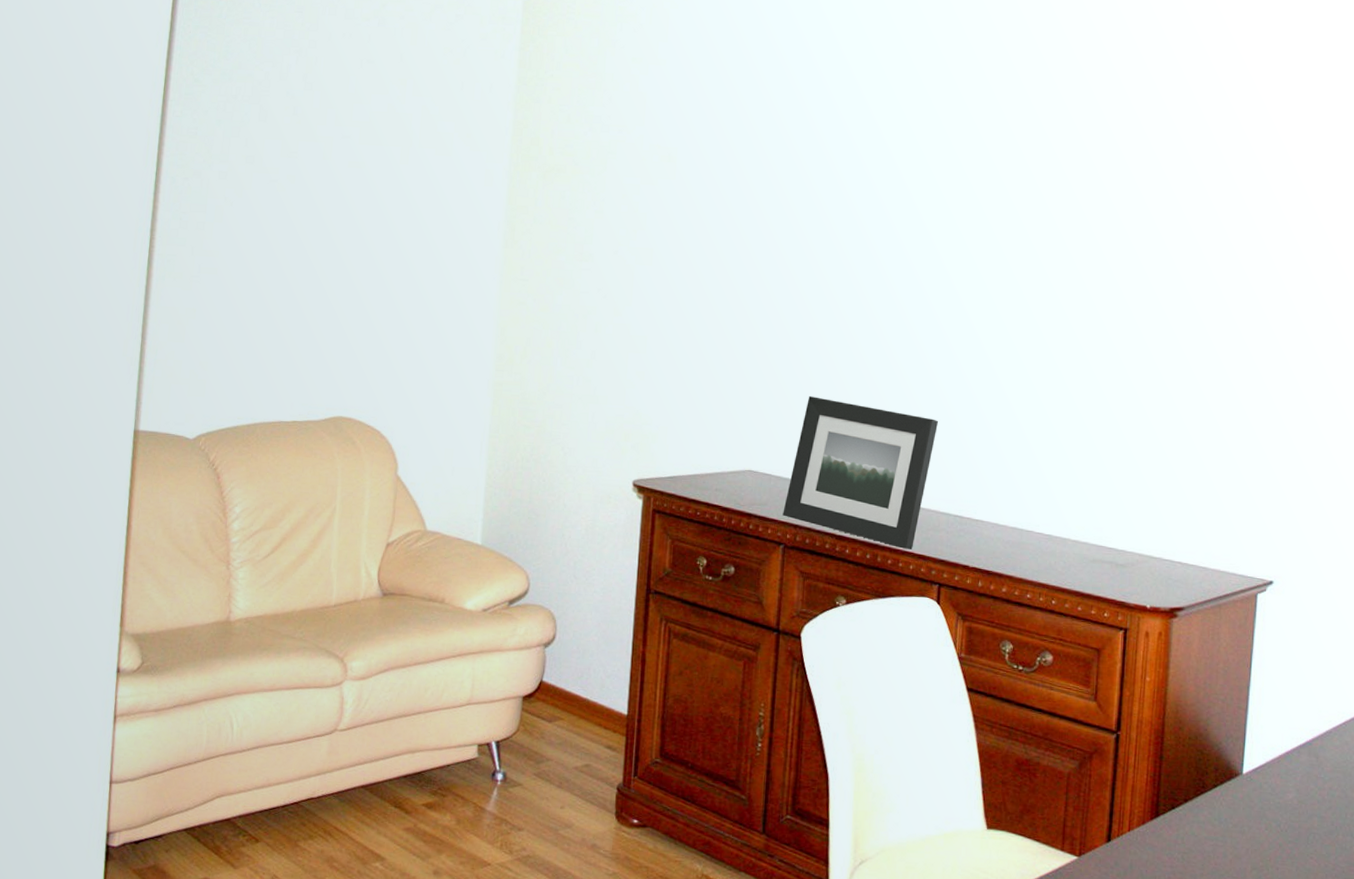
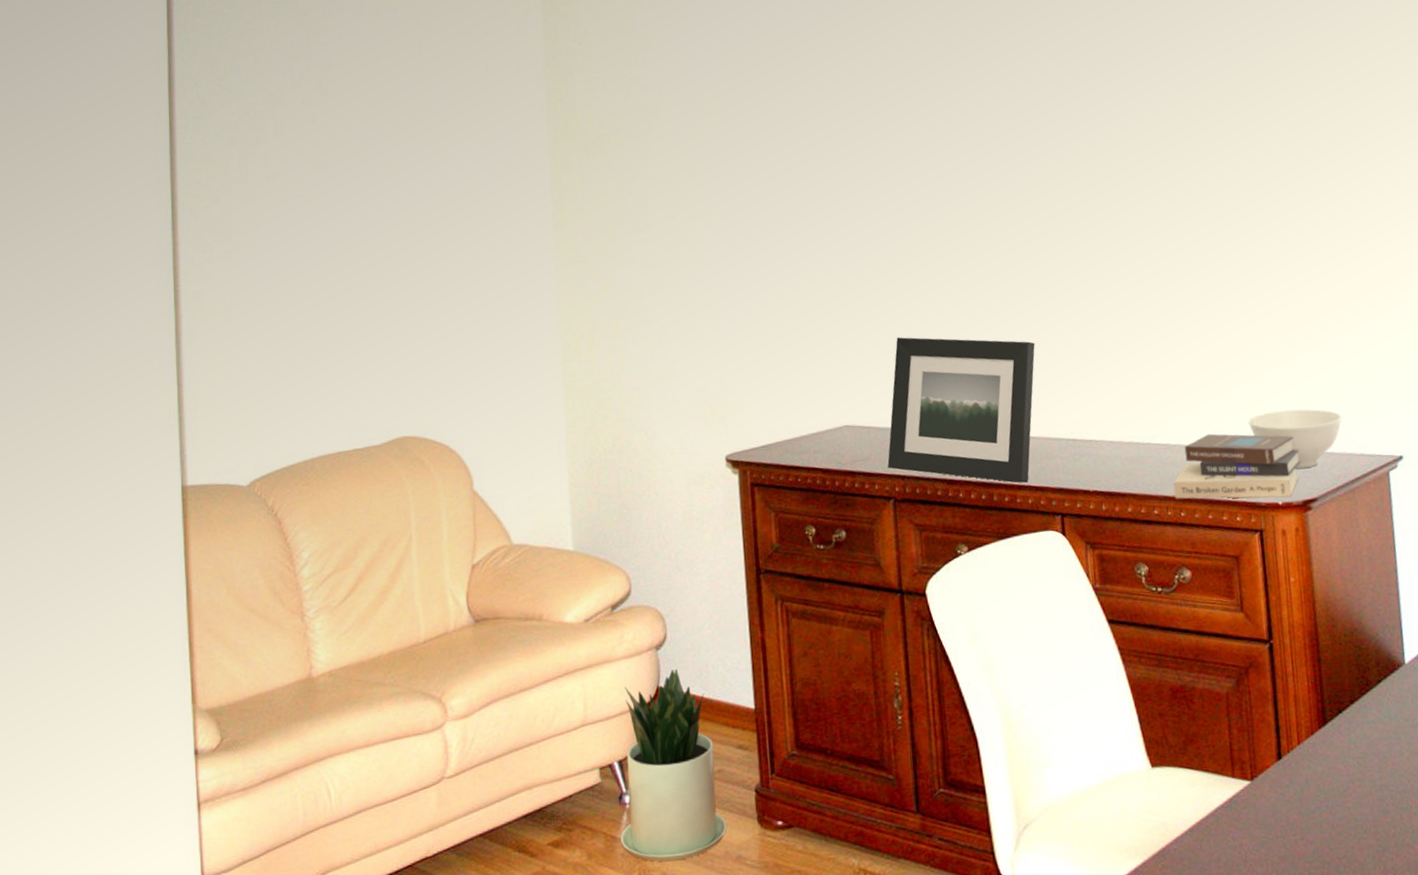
planter: none [488,667,587,839] -> present [620,669,727,862]
books: none [1048,531,1175,603] -> present [1173,433,1301,499]
bowl: none [1129,520,1220,578] -> present [1247,409,1342,469]

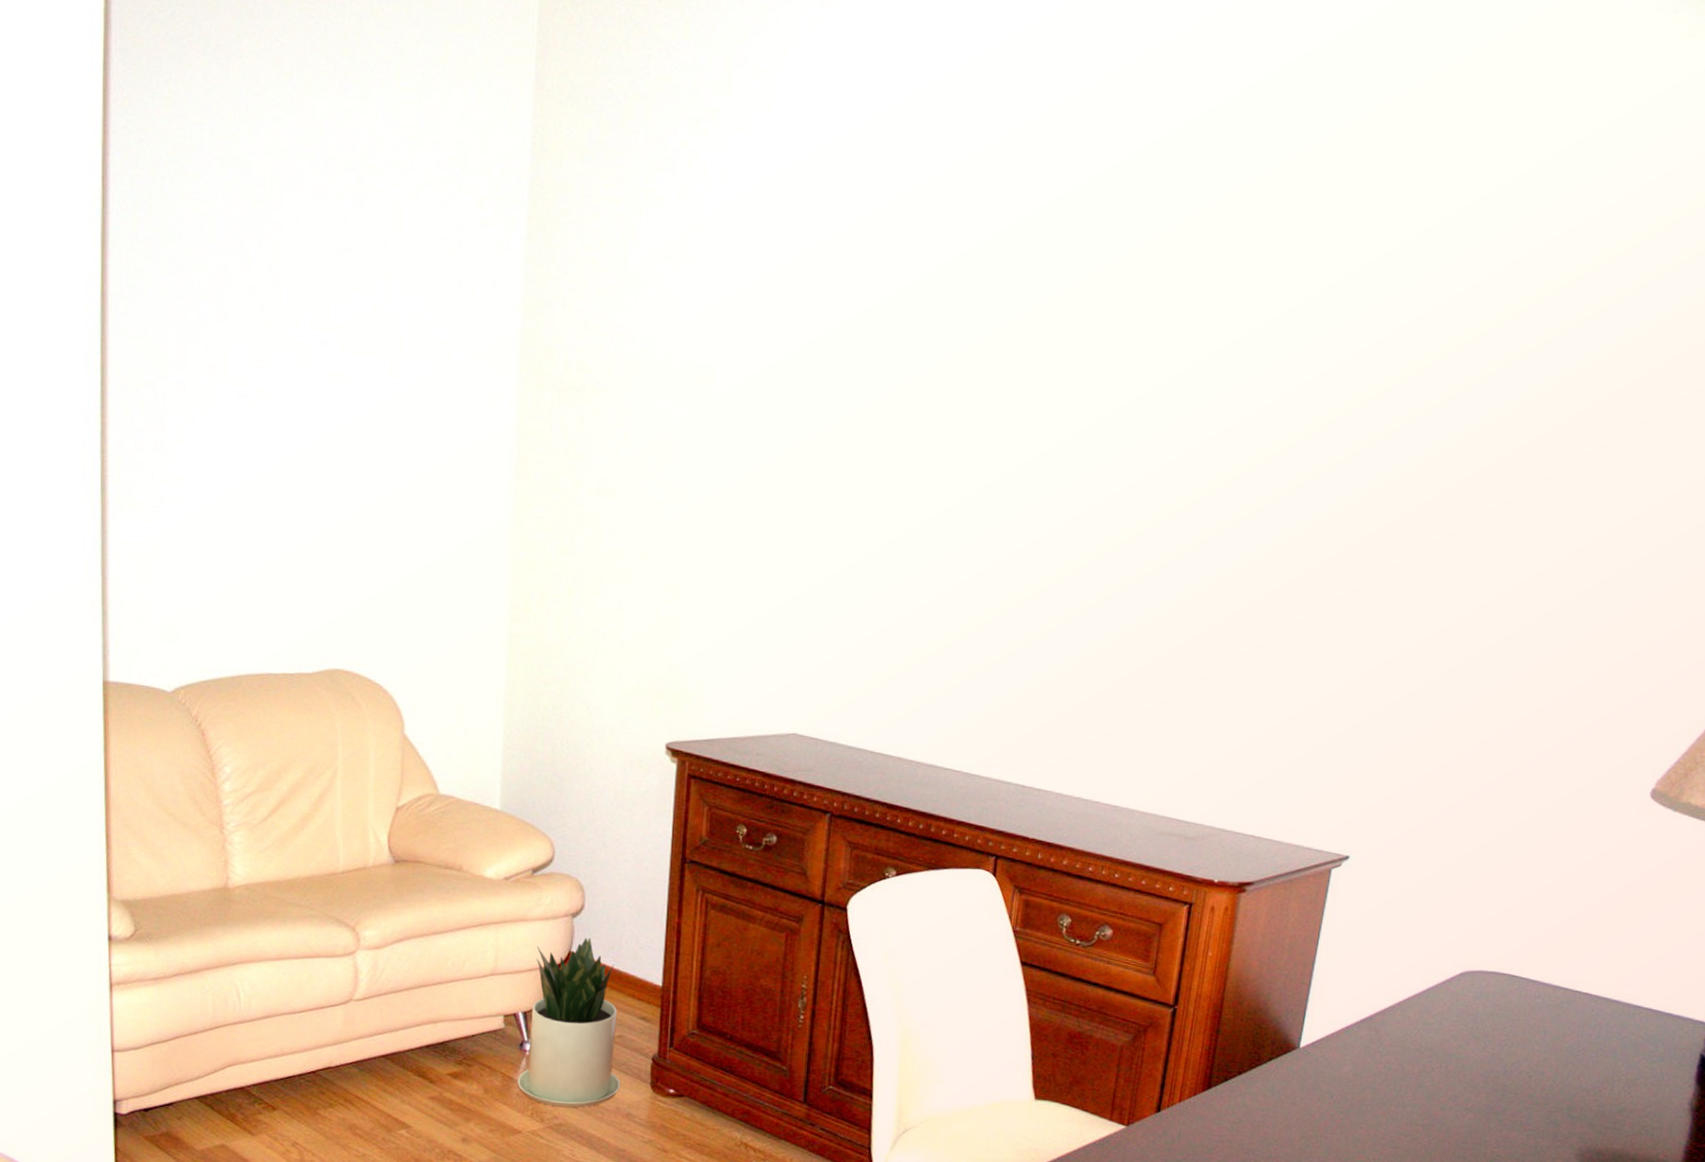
picture frame: present [887,337,1035,483] -> none [830,654,1002,820]
books: present [1173,433,1301,499] -> none [1112,803,1248,877]
bowl: present [1247,409,1342,469] -> none [1202,792,1298,852]

